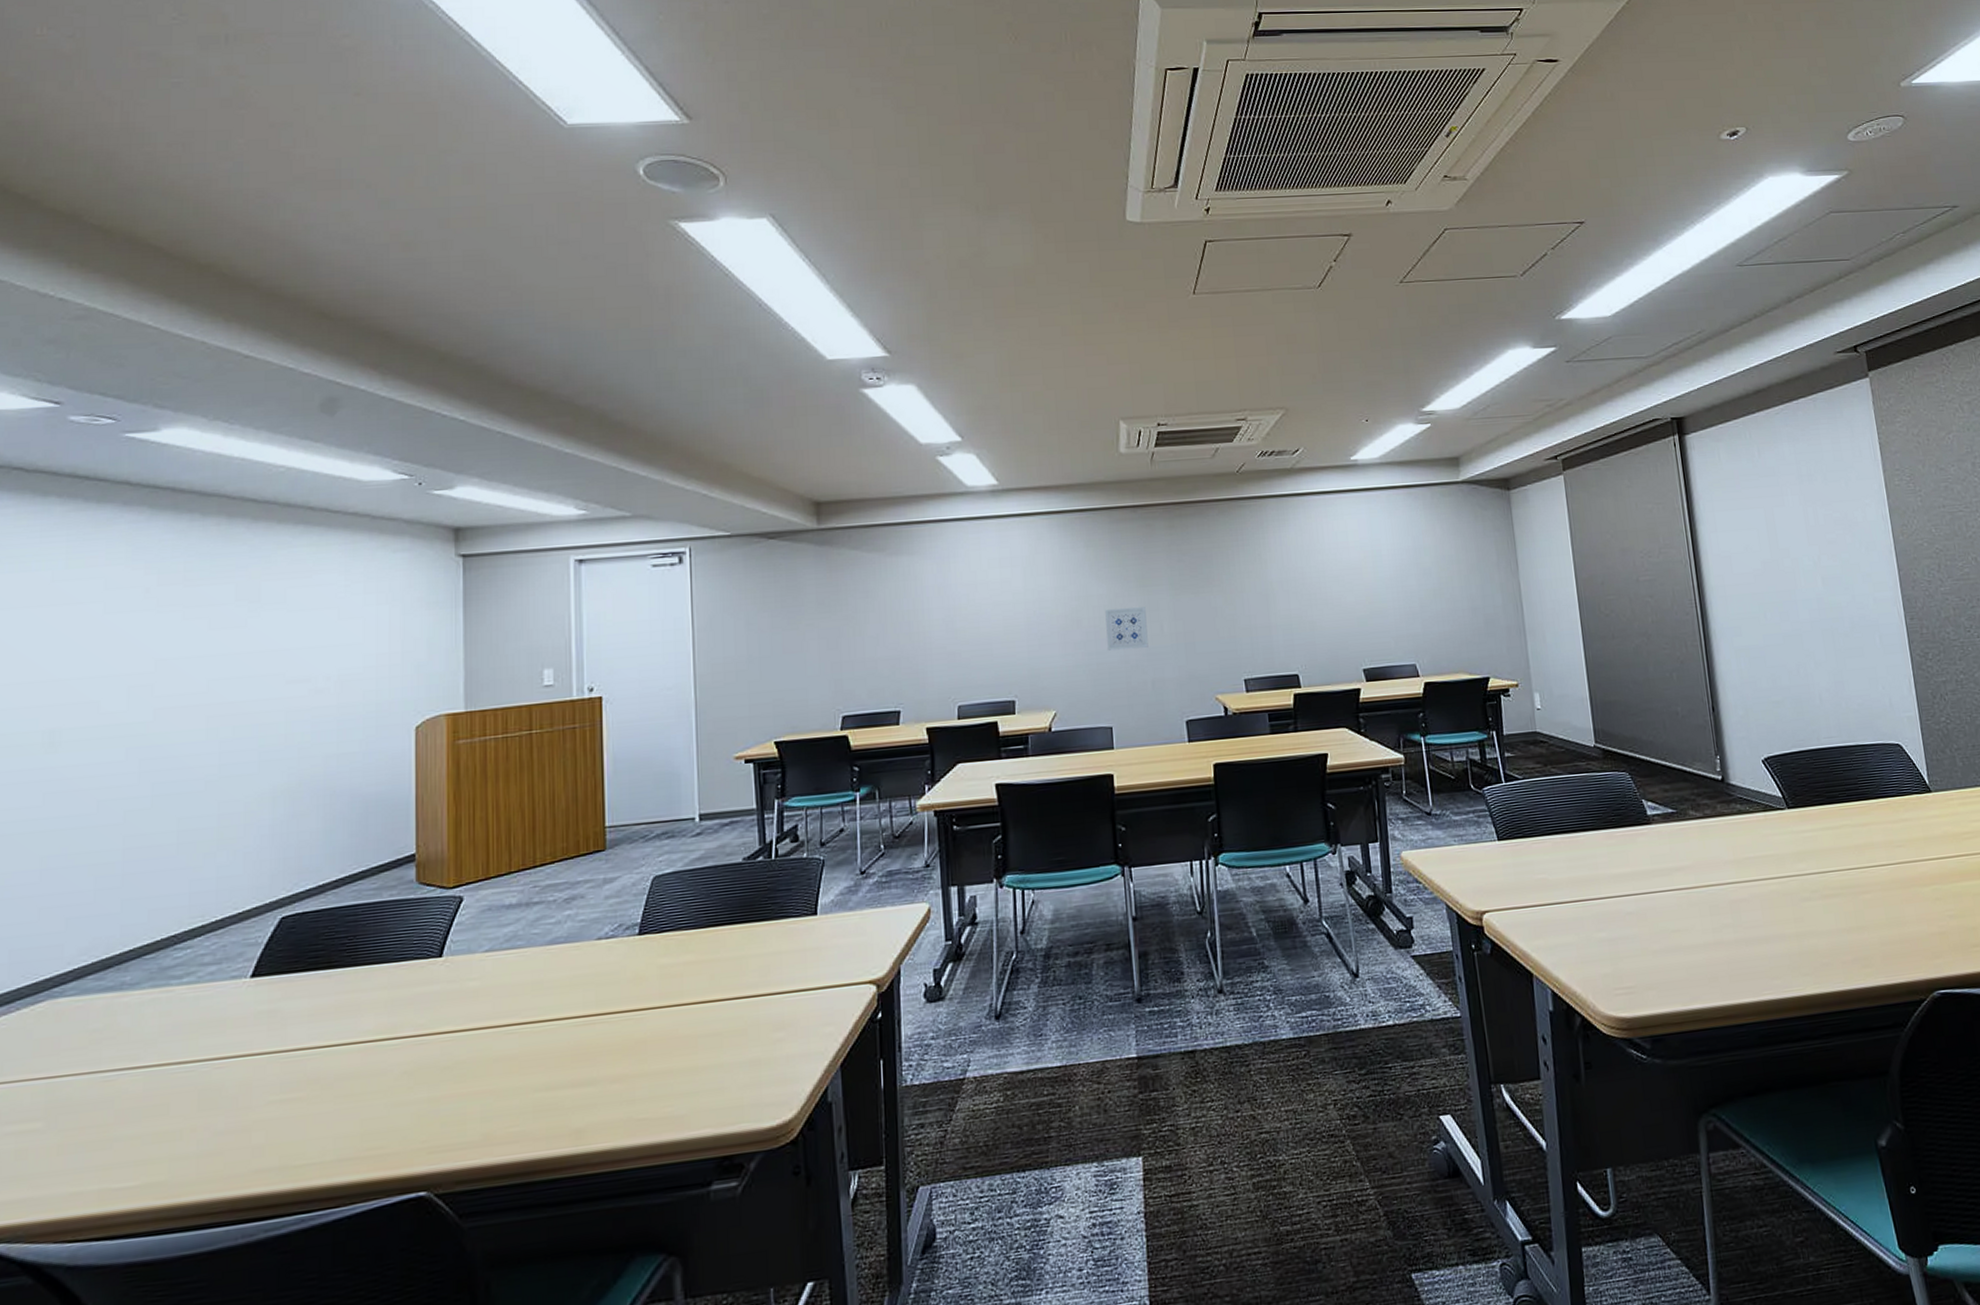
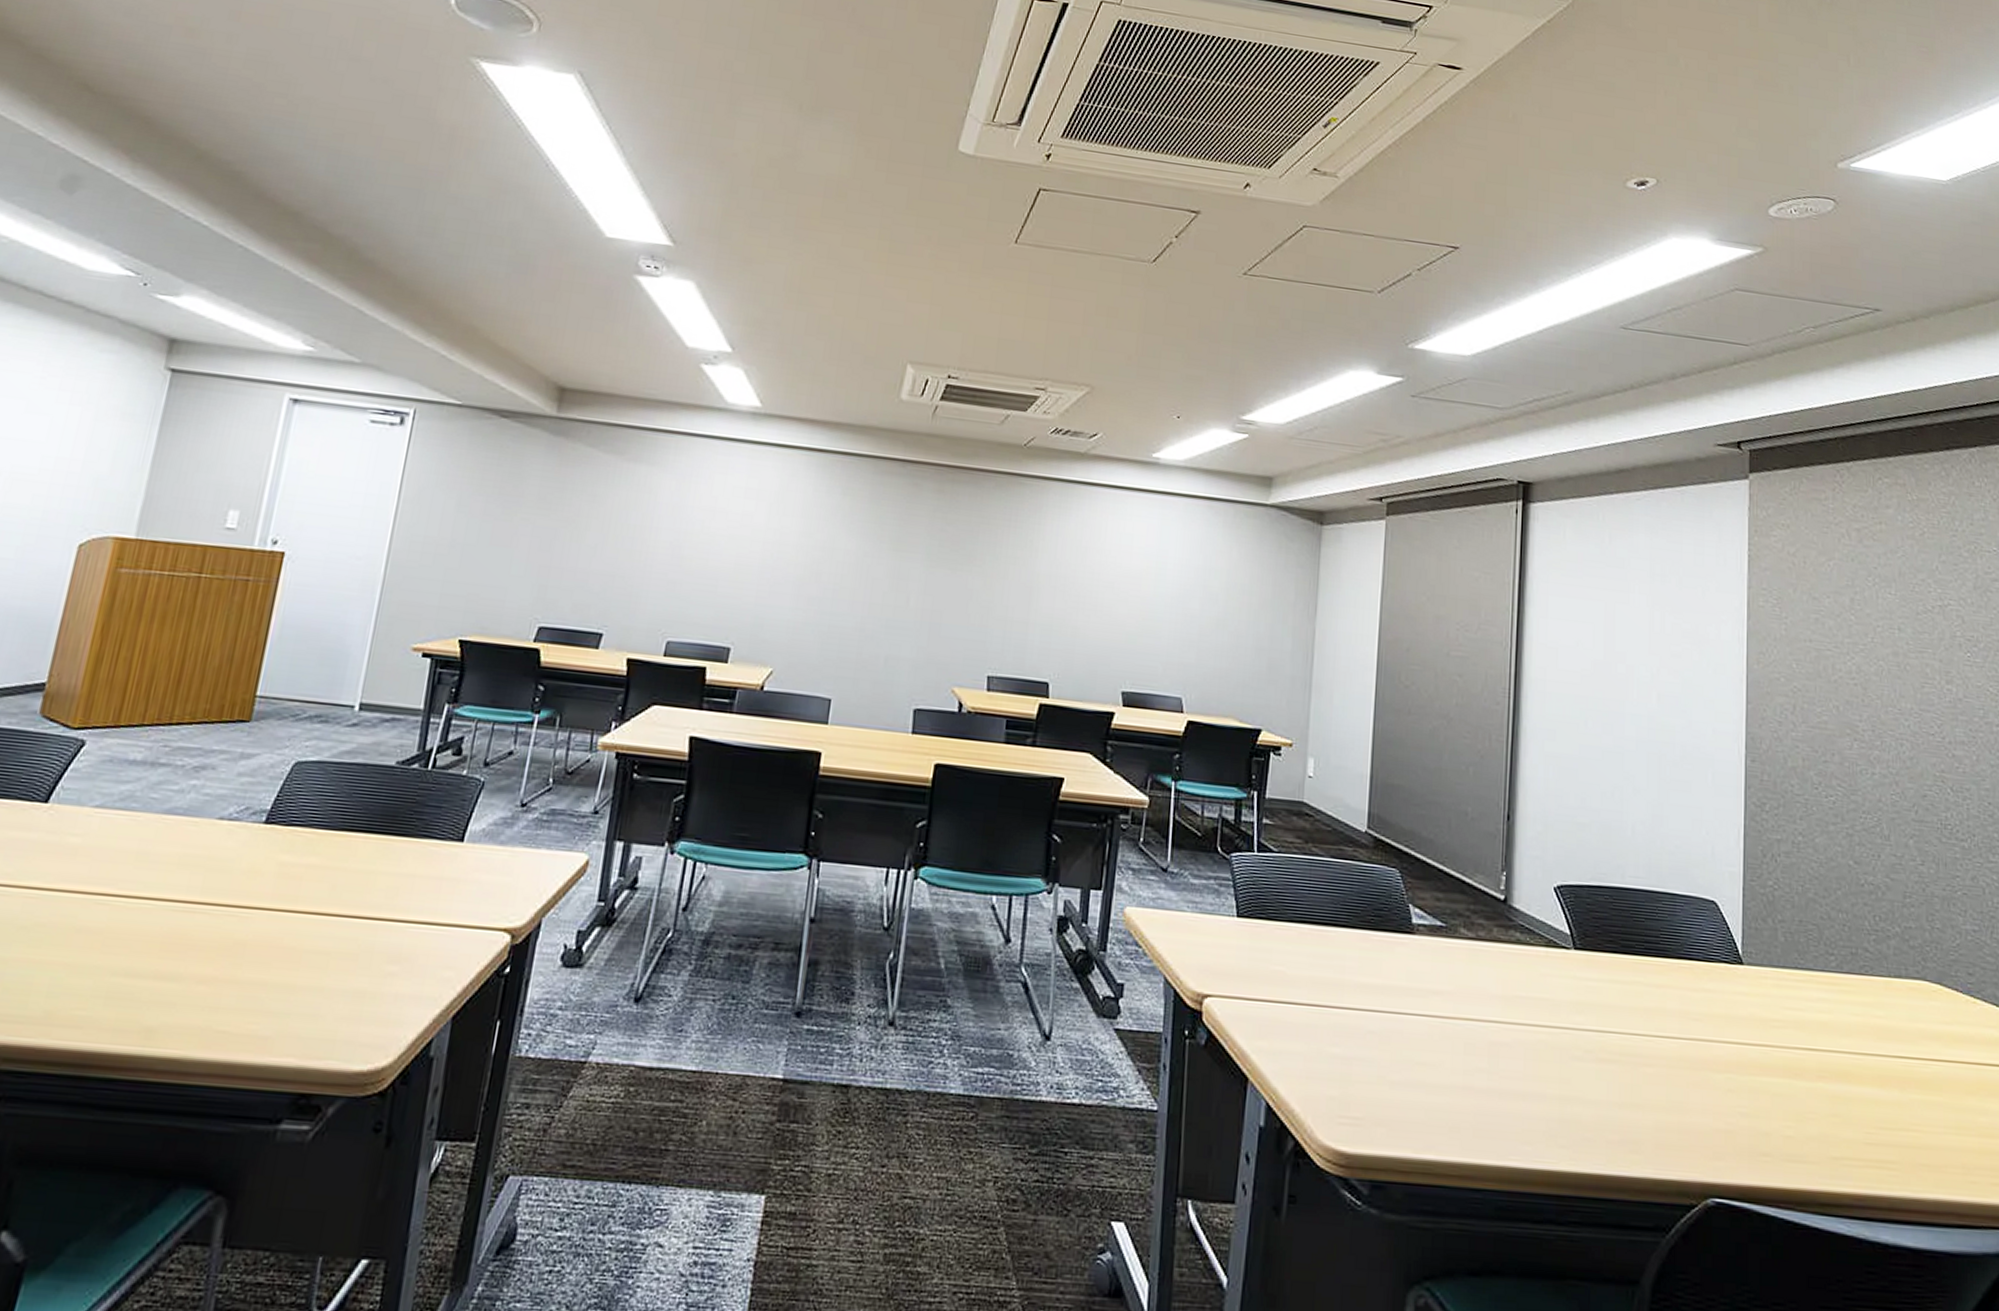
wall art: present [1105,607,1148,651] -> none [844,567,896,619]

